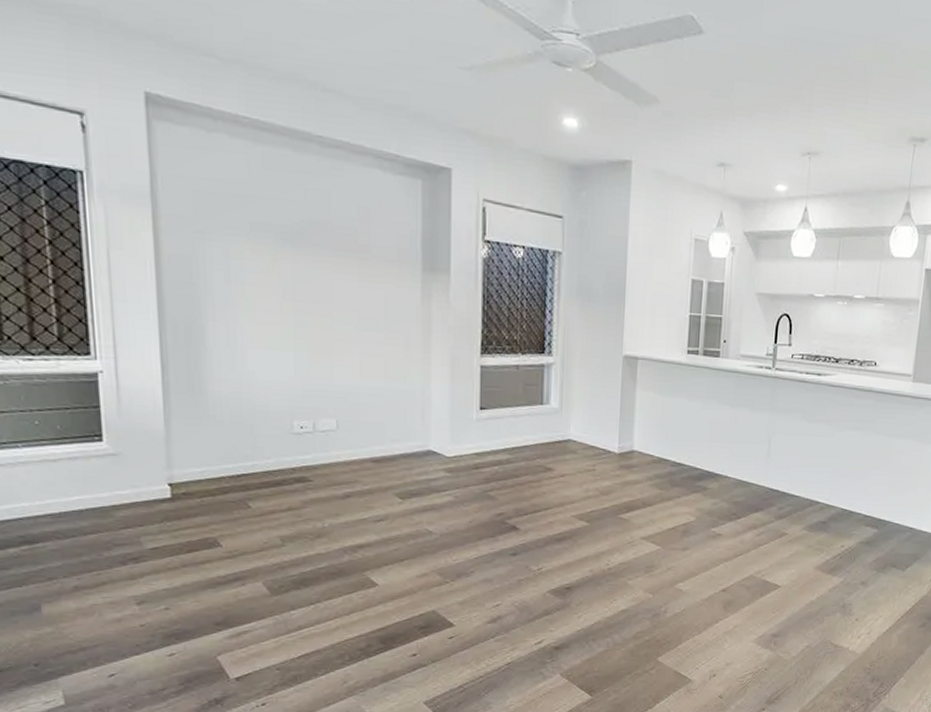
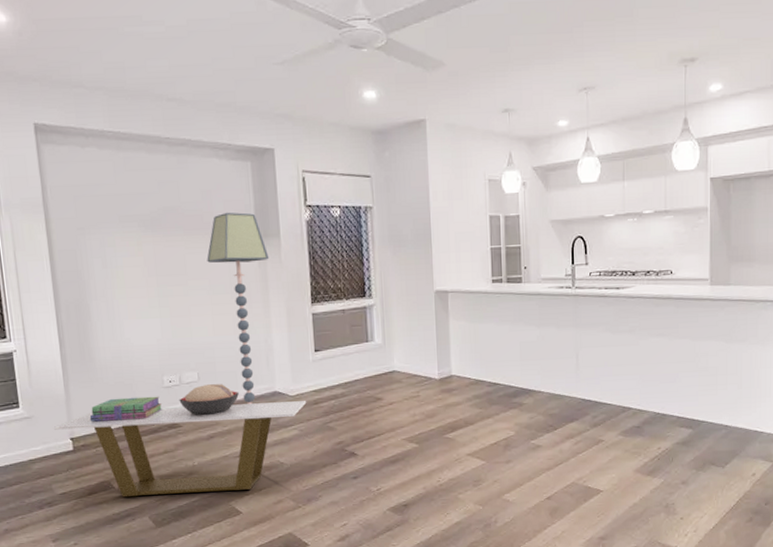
coffee table: none [146,454,466,559] -> present [53,401,307,498]
stack of books: none [195,440,289,469] -> present [89,396,162,422]
decorative bowl: none [311,435,387,471] -> present [179,384,240,416]
floor lamp: none [358,235,435,463] -> present [207,212,269,405]

